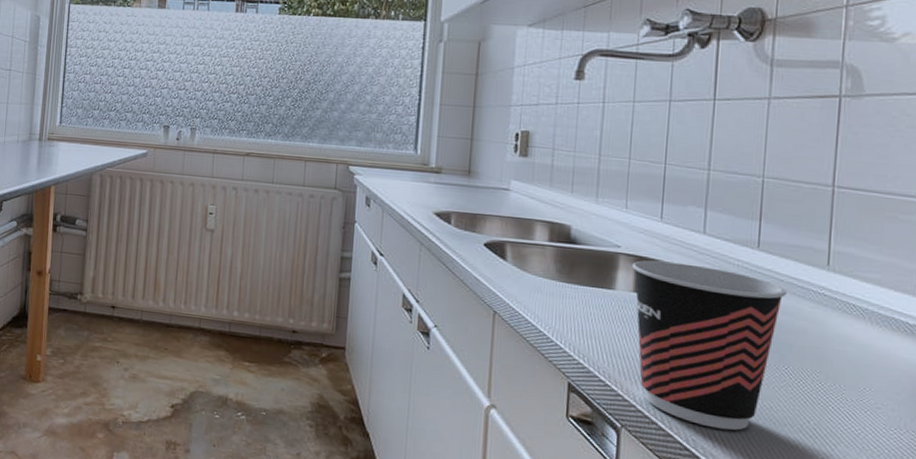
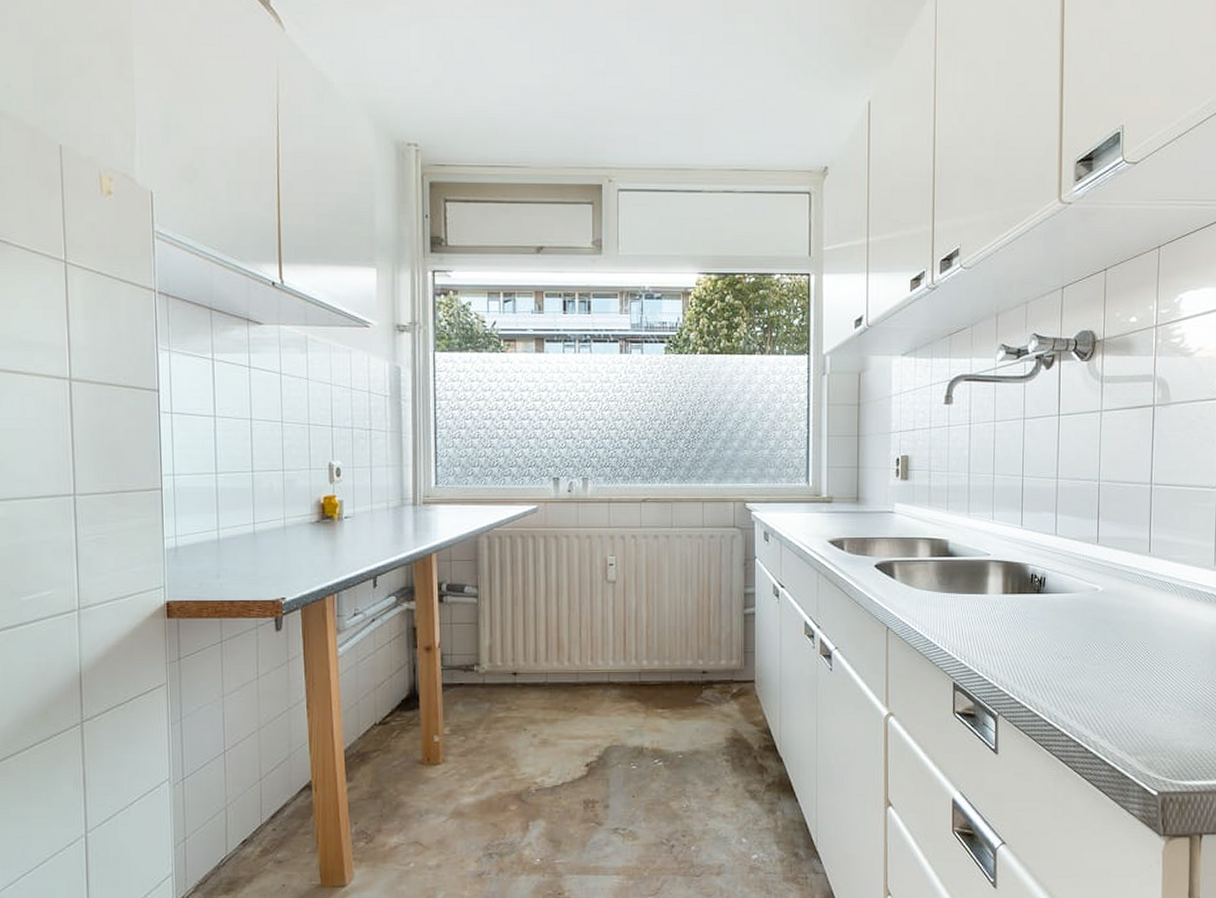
cup: present [632,260,787,431] -> none [1000,563,1120,703]

